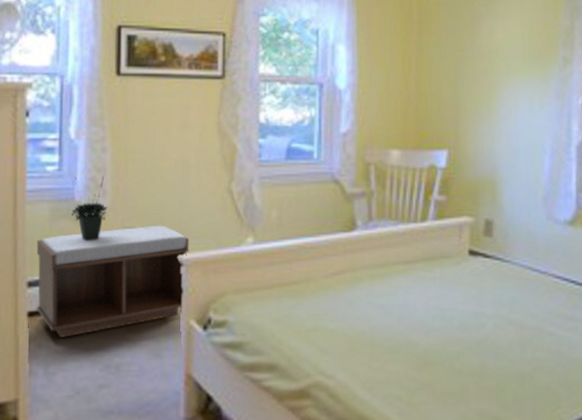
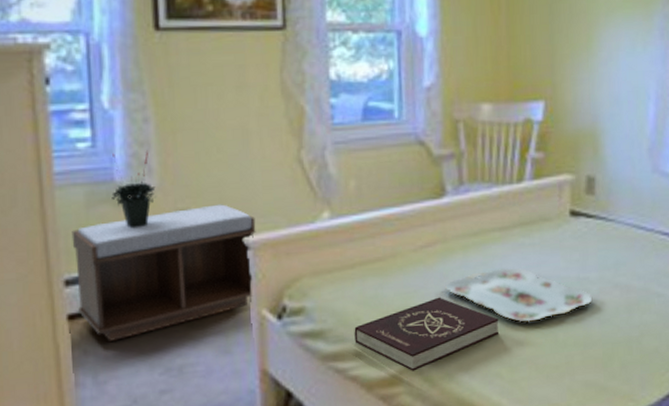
book: none [269,320,400,387] -> present [354,297,499,371]
serving tray: none [352,299,488,350] -> present [445,267,593,323]

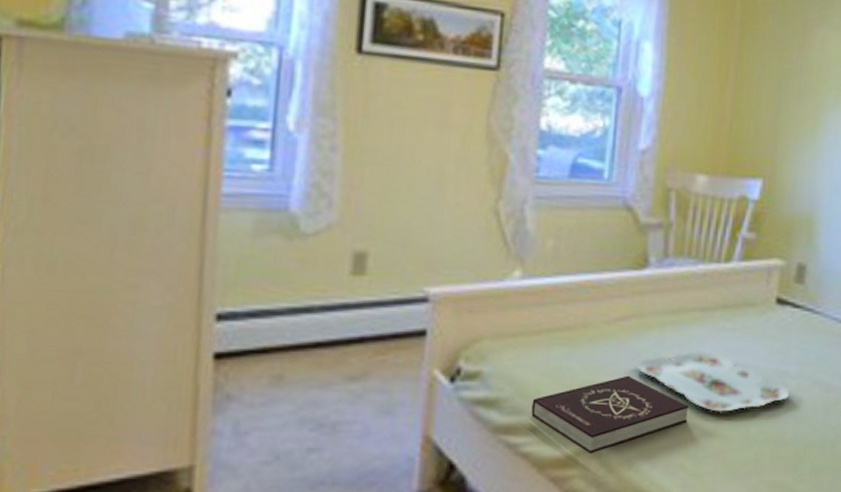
bench: present [71,204,256,341] -> none [227,249,440,387]
potted plant: present [112,150,156,229] -> none [283,180,334,265]

